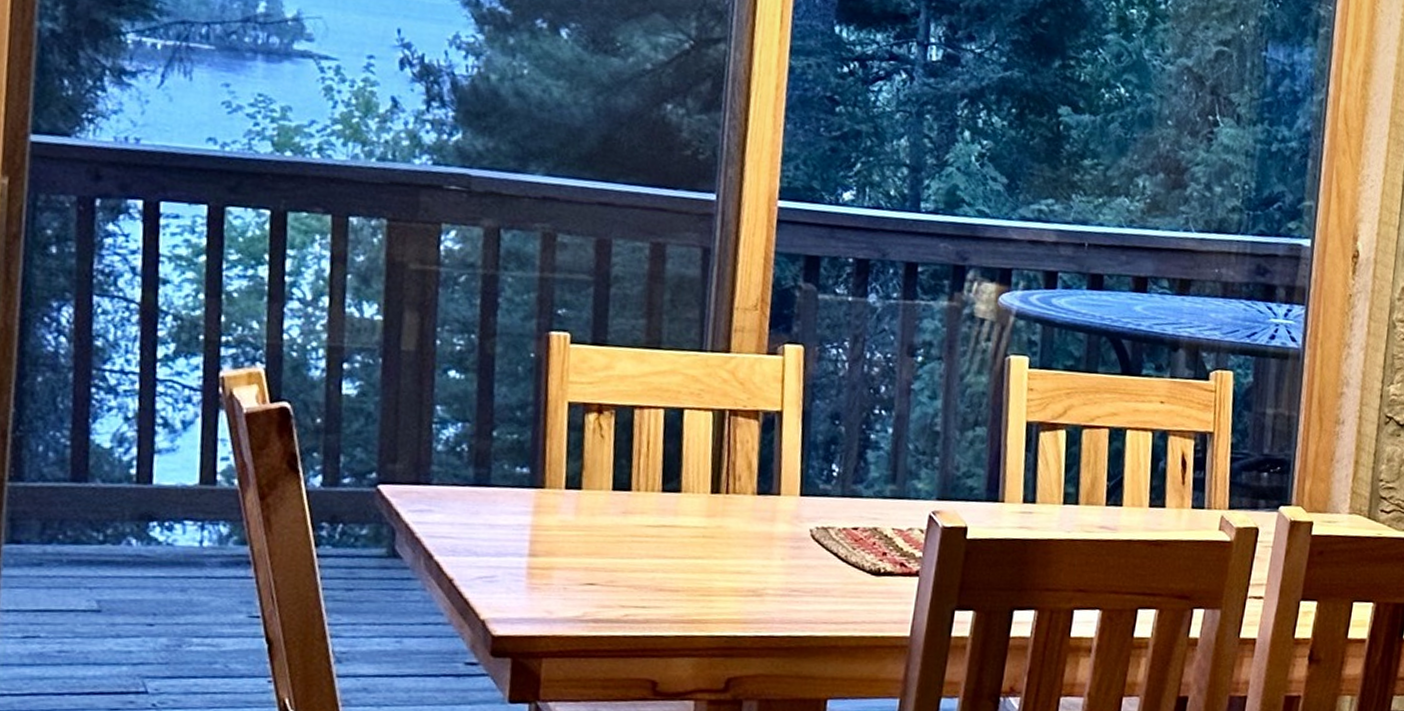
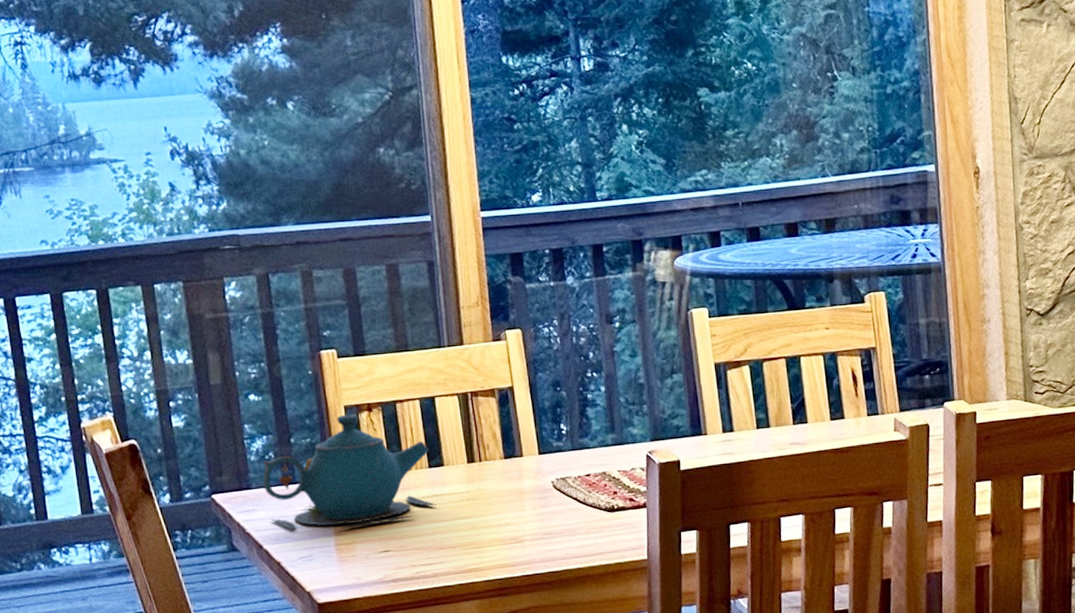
teapot: none [447,412,666,551] -> present [262,414,437,530]

